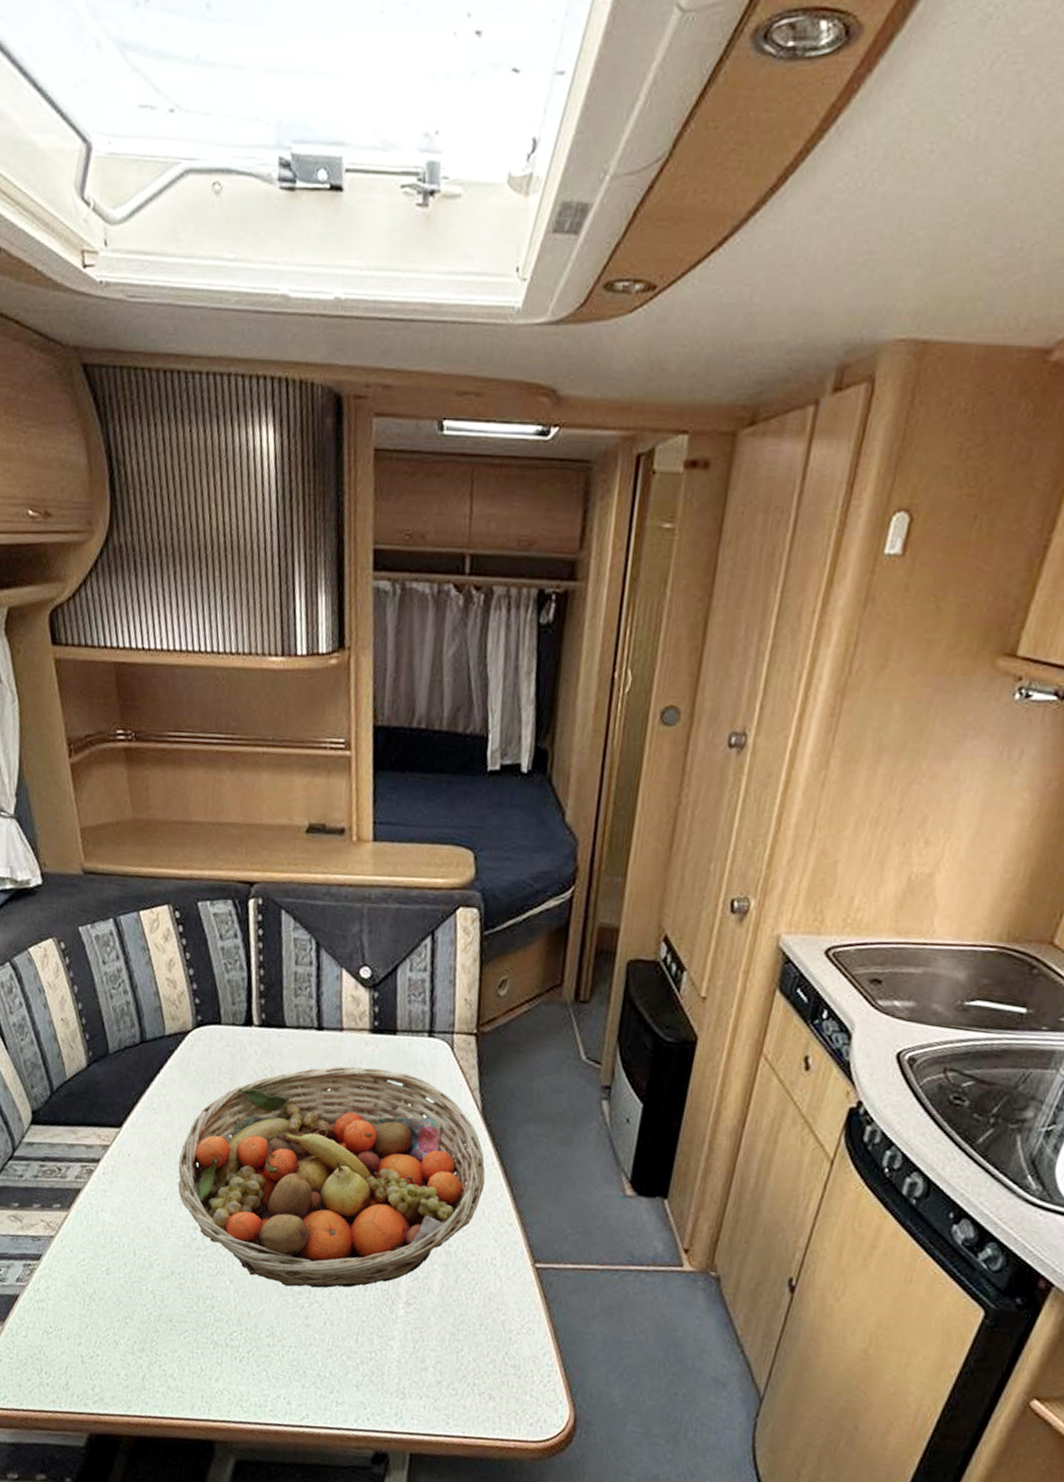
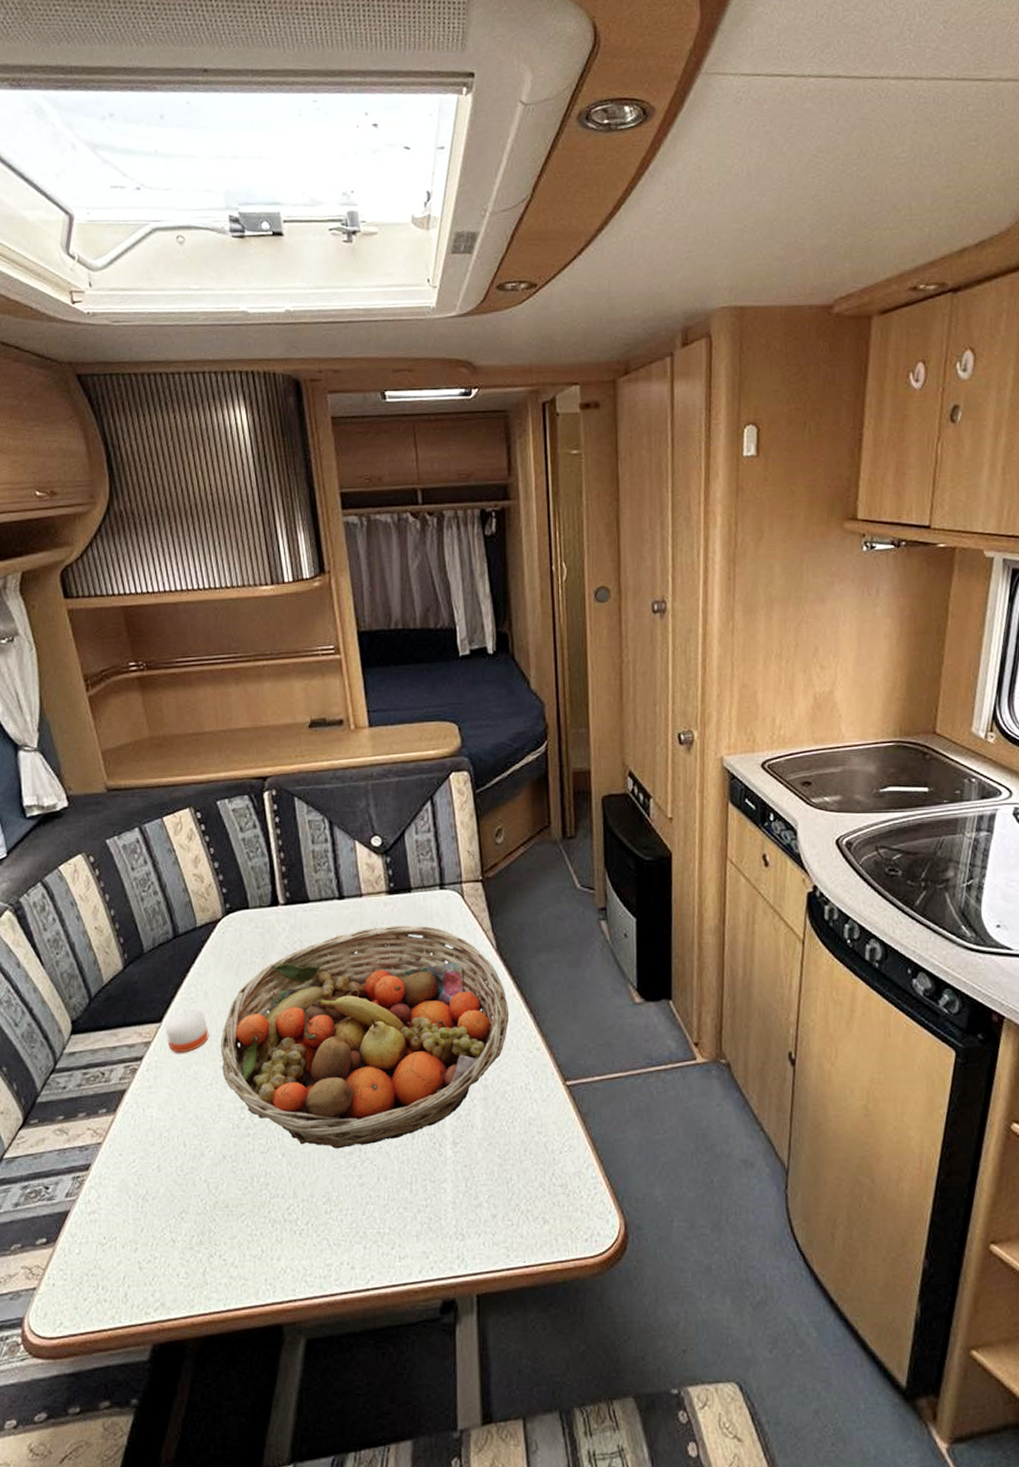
candle: none [124,1119,168,1163] -> present [165,1008,209,1053]

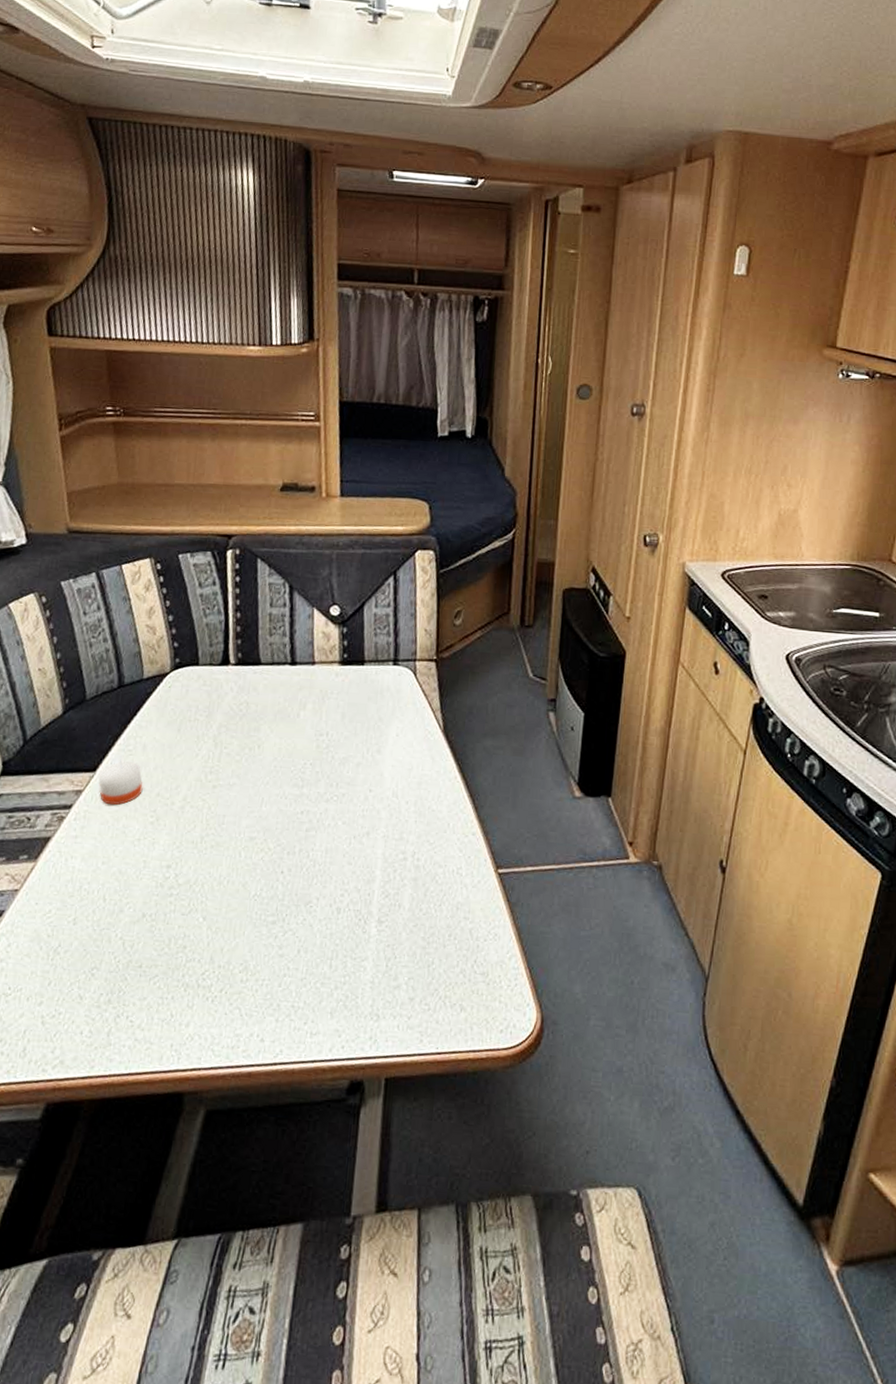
fruit basket: present [220,925,510,1149] -> none [152,696,449,917]

